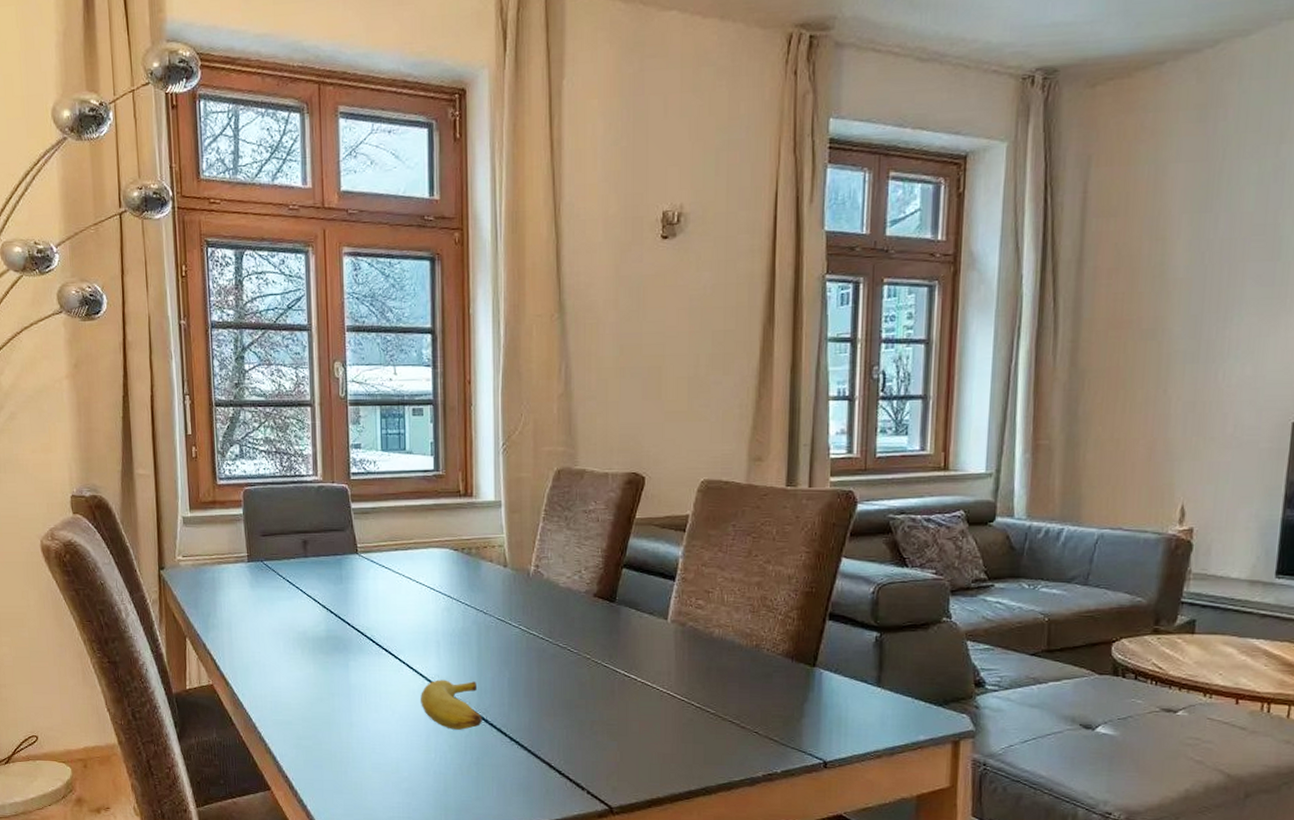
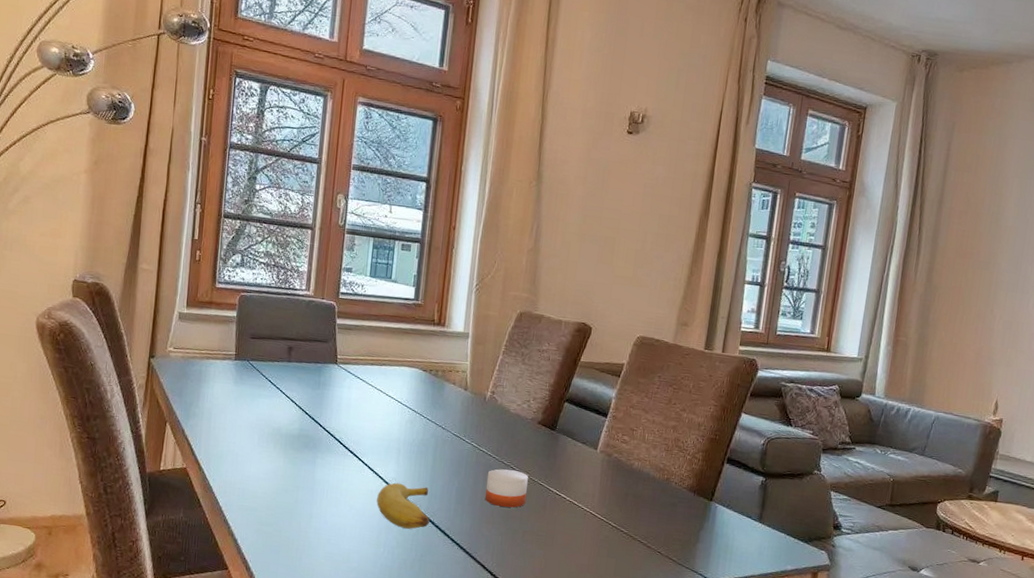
candle: none [541,652,589,696] -> present [485,469,528,508]

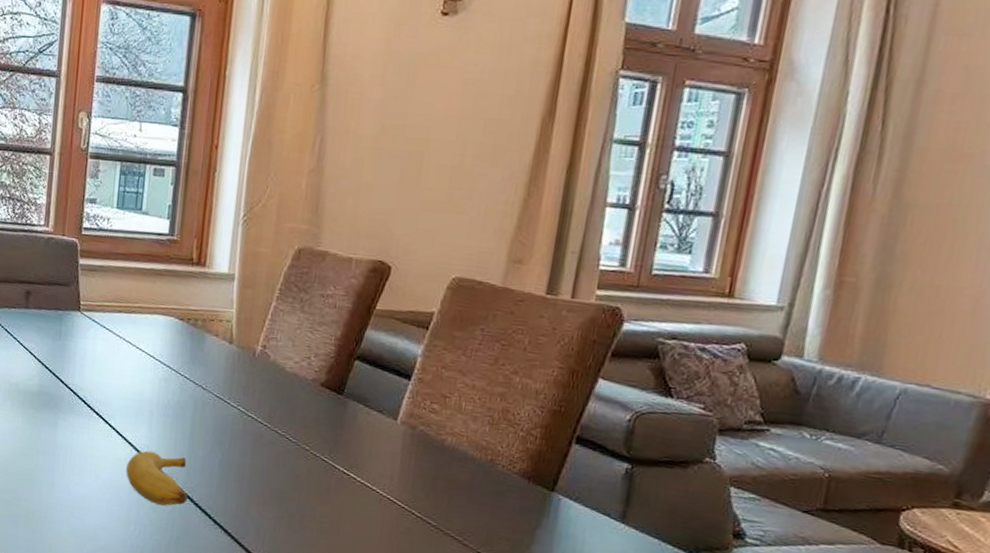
candle: present [485,469,528,508] -> none [254,439,308,487]

